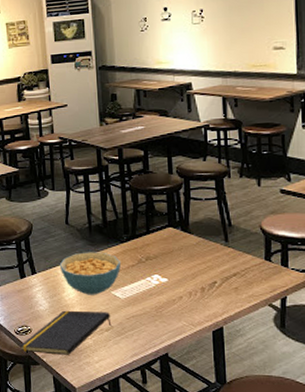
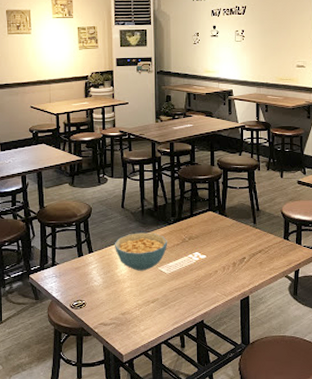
notepad: present [20,310,112,355] -> none [74,285,157,326]

